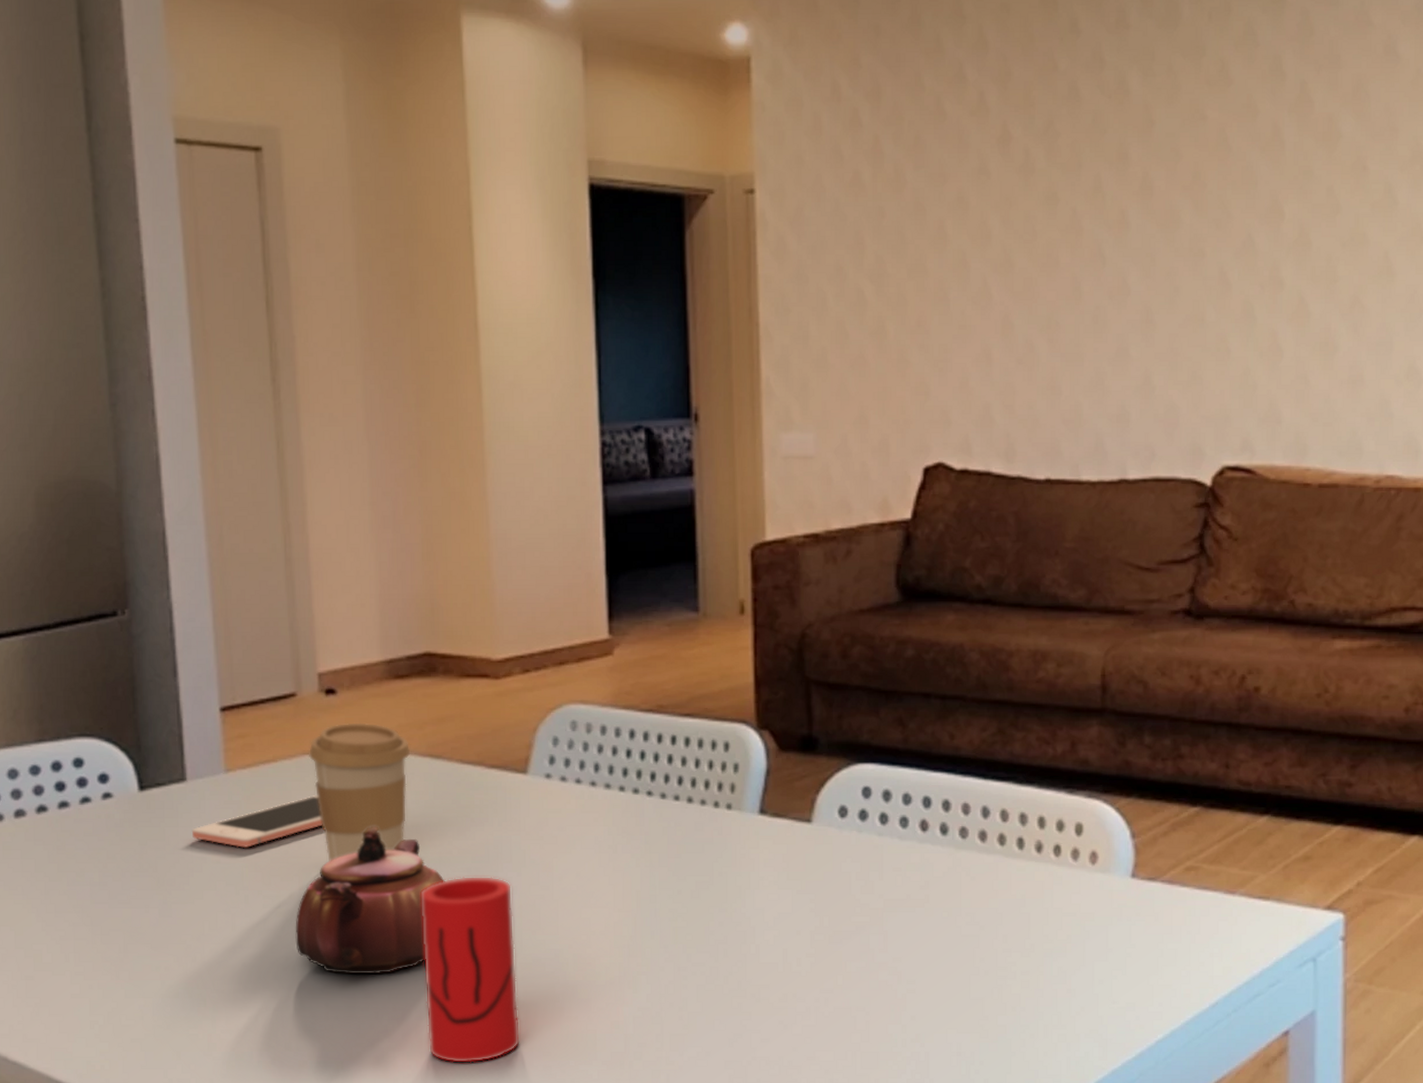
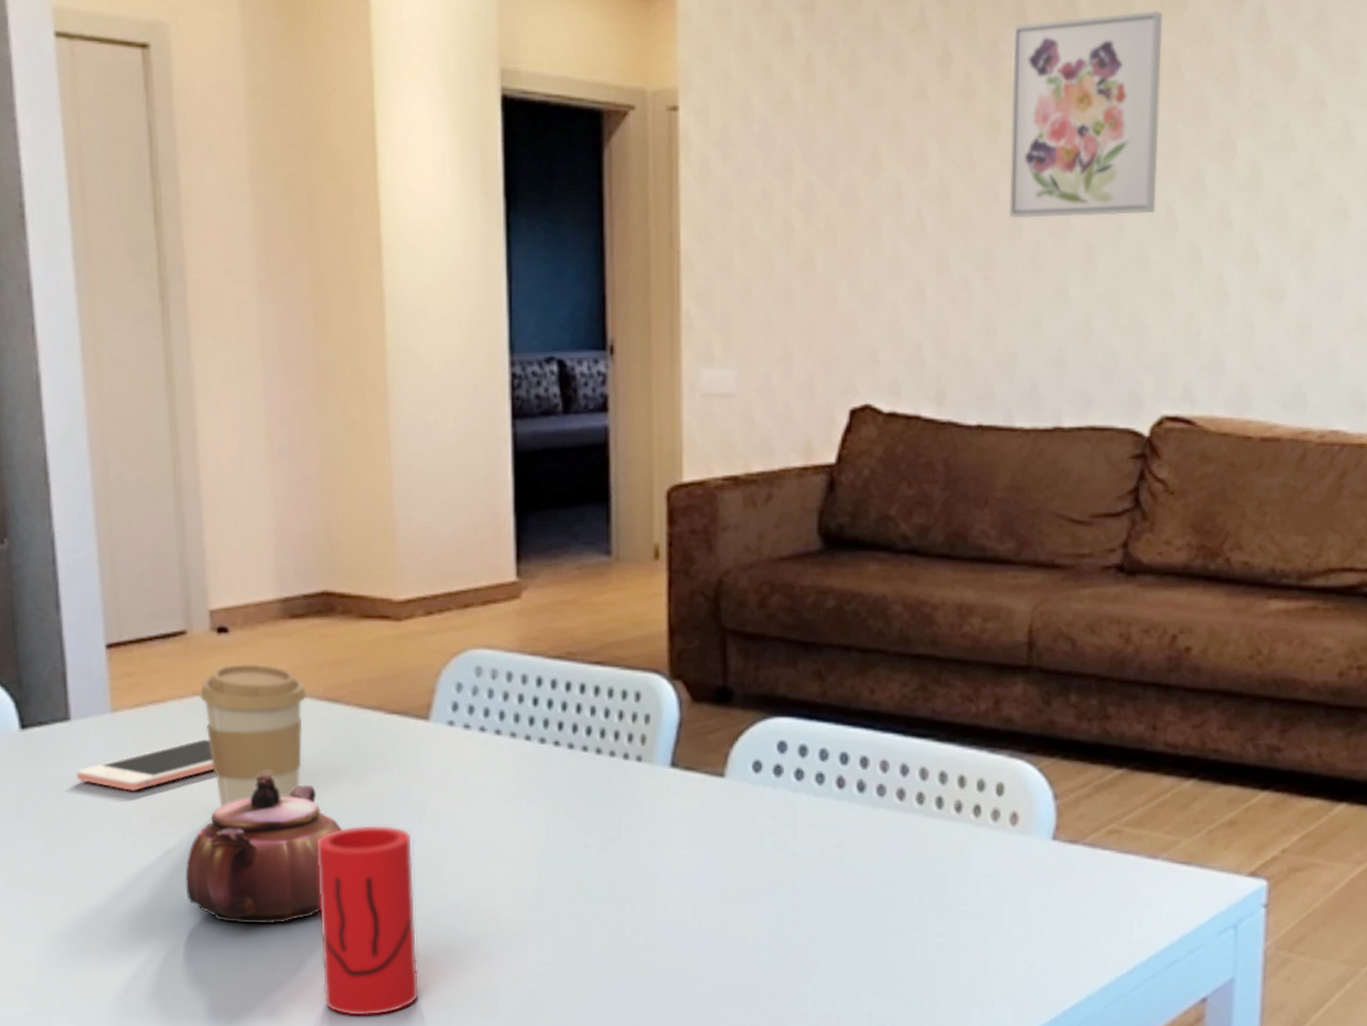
wall art: none [1067,87,1210,284] -> present [1008,10,1163,219]

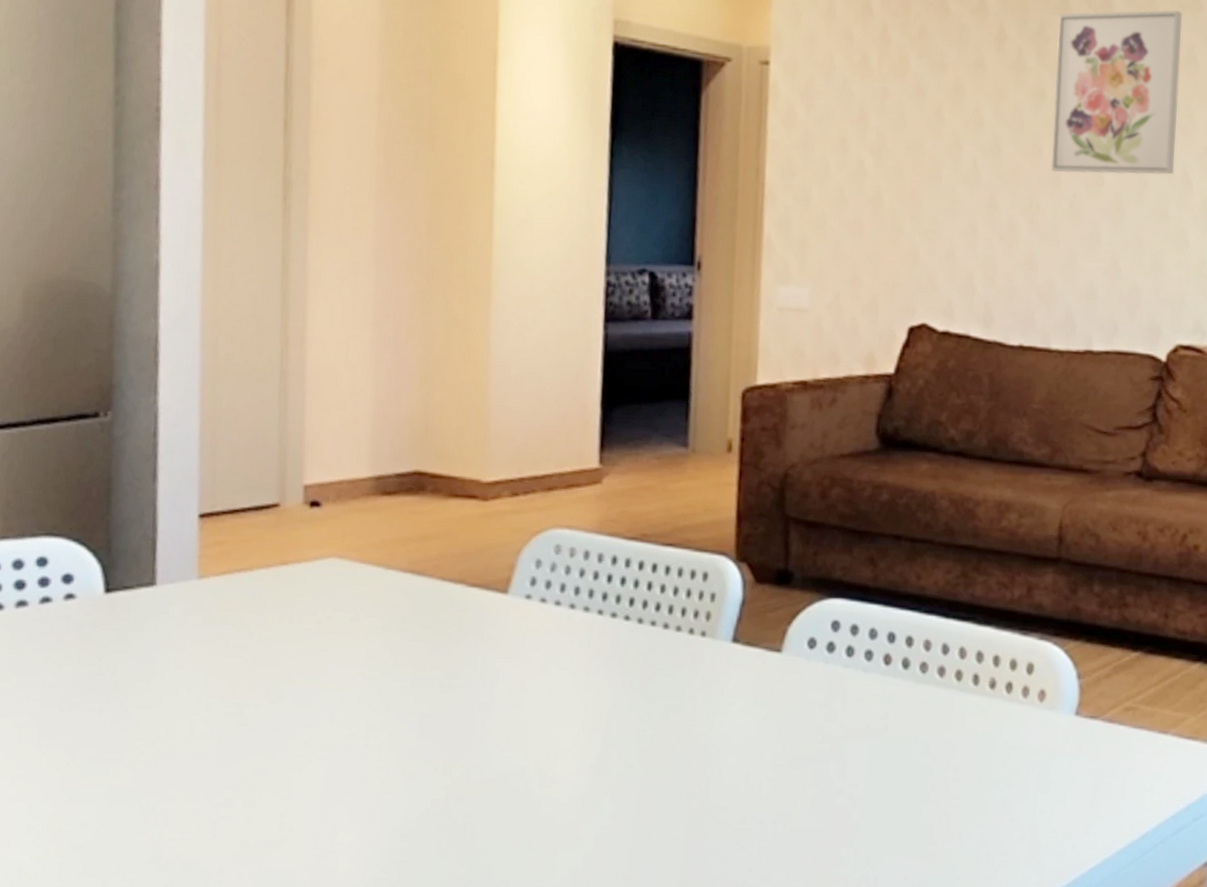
cell phone: present [76,738,214,791] -> none [156,605,295,655]
teapot: present [185,771,342,923] -> none [256,638,416,785]
coffee cup: present [199,663,307,807] -> none [286,535,392,671]
cup: present [316,824,420,1017] -> none [384,691,484,878]

